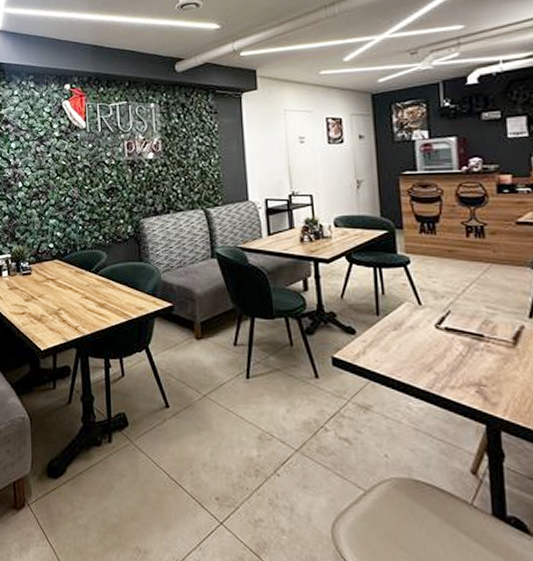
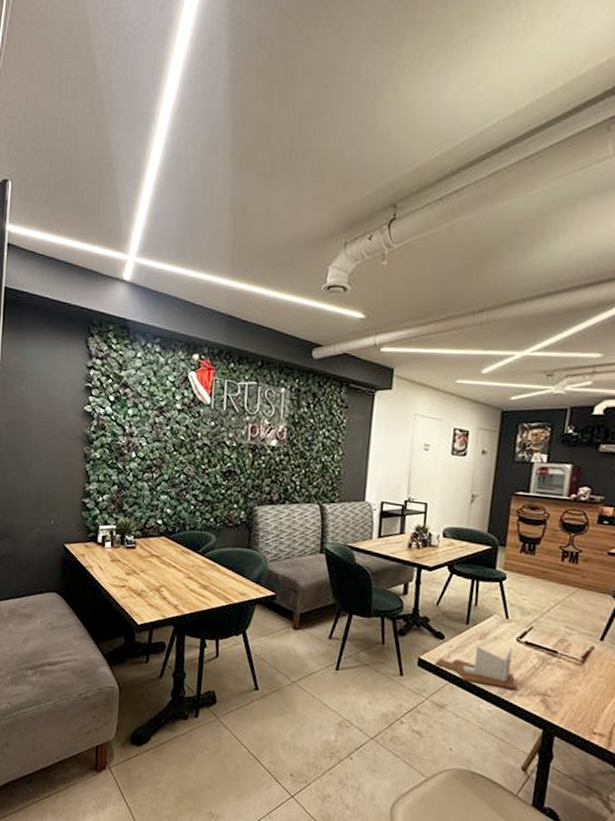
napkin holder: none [350,335,448,382] -> present [434,645,519,690]

